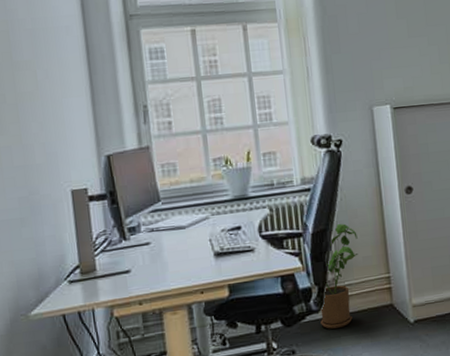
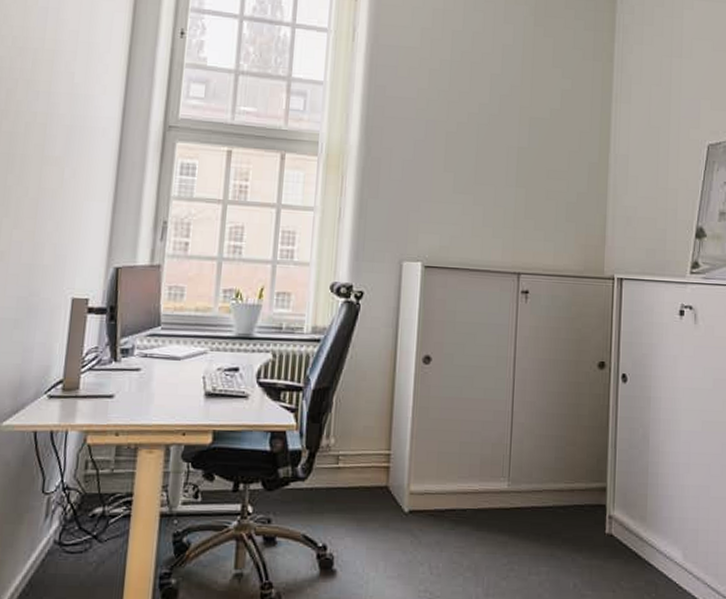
house plant: present [320,223,358,329] -> none [305,384,362,503]

